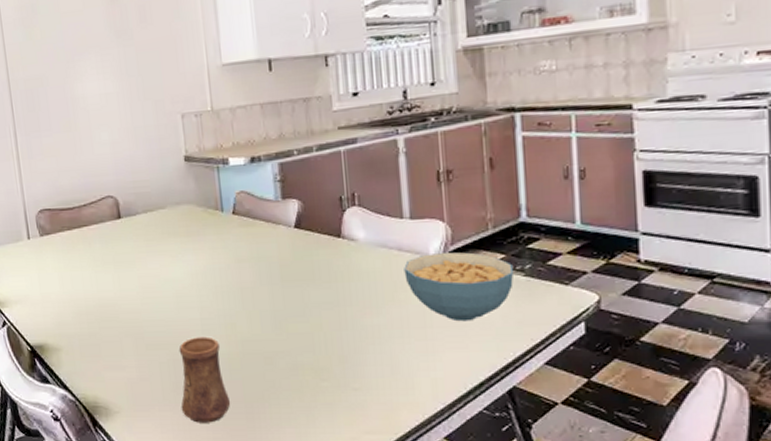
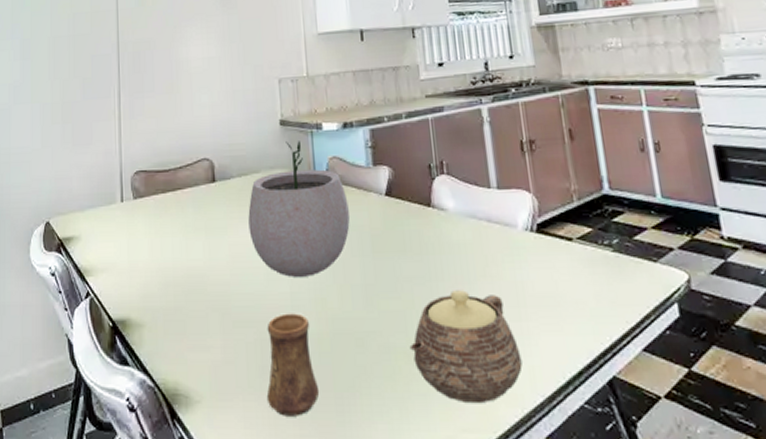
plant pot: none [155,176,259,305] -> present [248,141,350,277]
teapot: none [317,314,426,411] -> present [409,290,522,404]
cereal bowl: present [404,251,513,322] -> none [494,224,603,301]

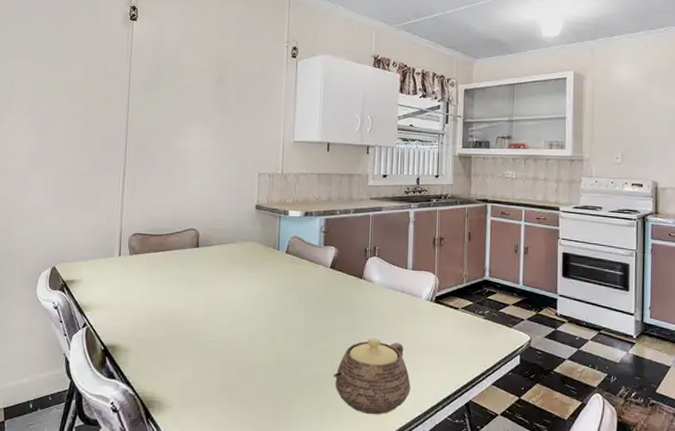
plant pot: present [248,141,350,277] -> none [222,222,301,322]
cup: present [266,313,320,416] -> none [222,347,263,419]

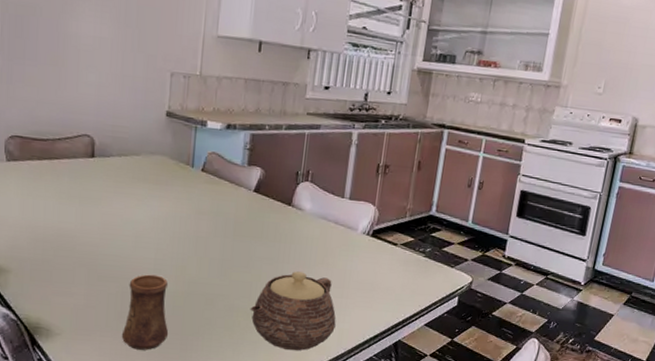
cup: none [222,347,263,419] -> present [121,274,169,350]

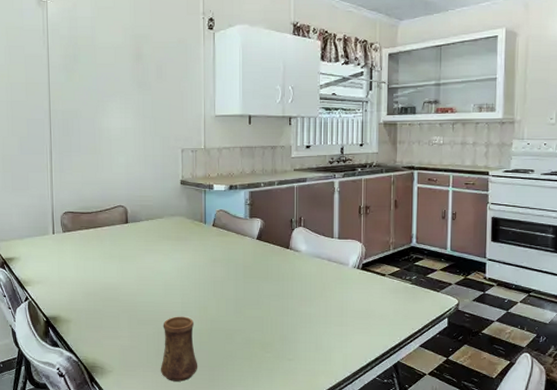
teapot: present [250,271,336,351] -> none [264,305,339,376]

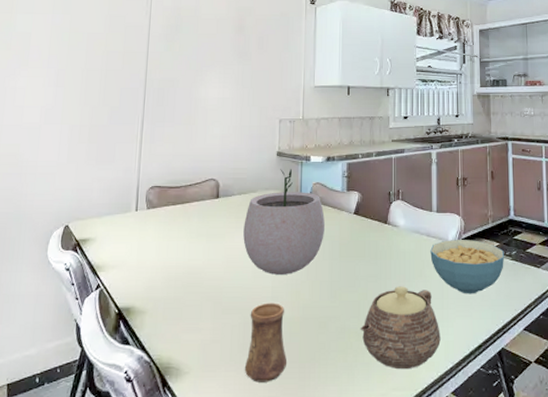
plant pot: none [153,197,229,292] -> present [243,169,325,275]
teapot: none [264,305,339,376] -> present [360,286,441,370]
cereal bowl: none [331,264,404,314] -> present [430,239,504,294]

